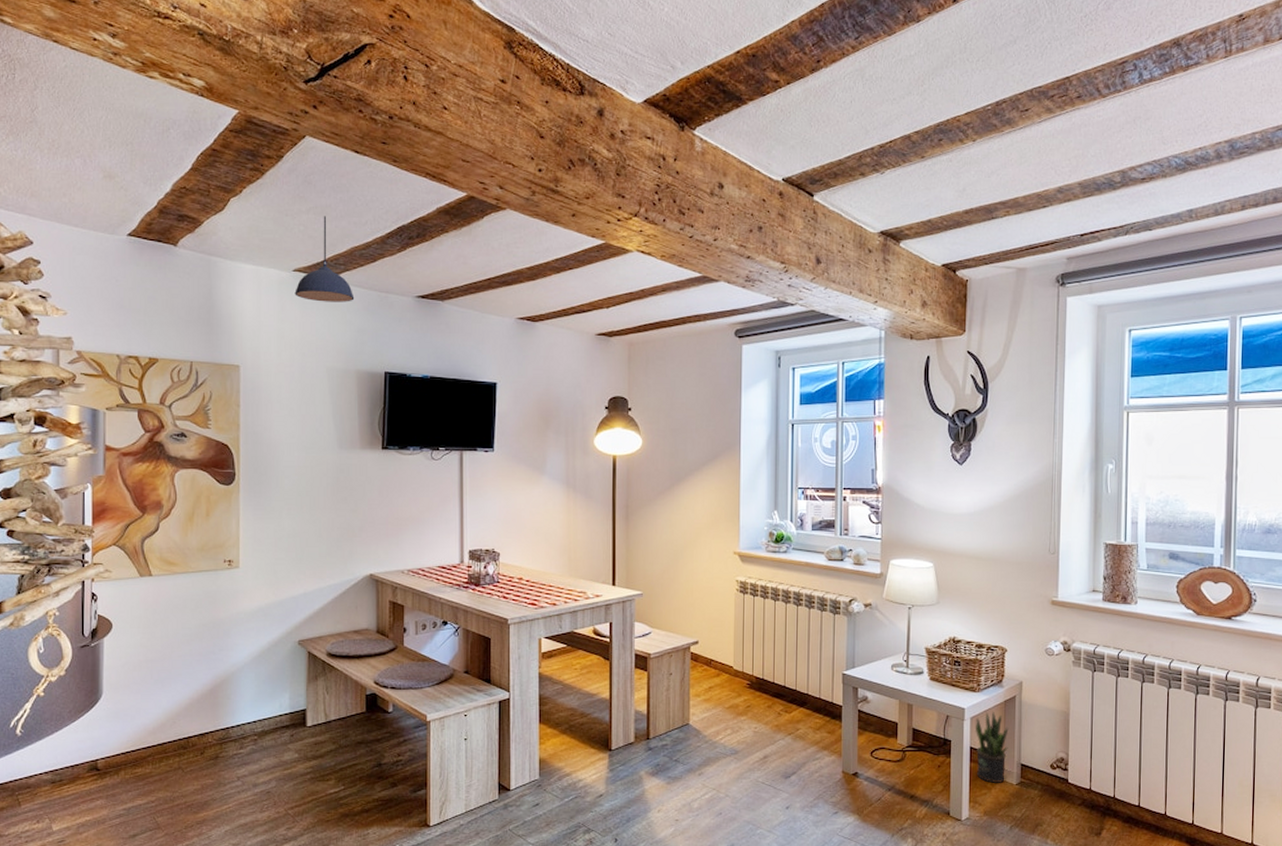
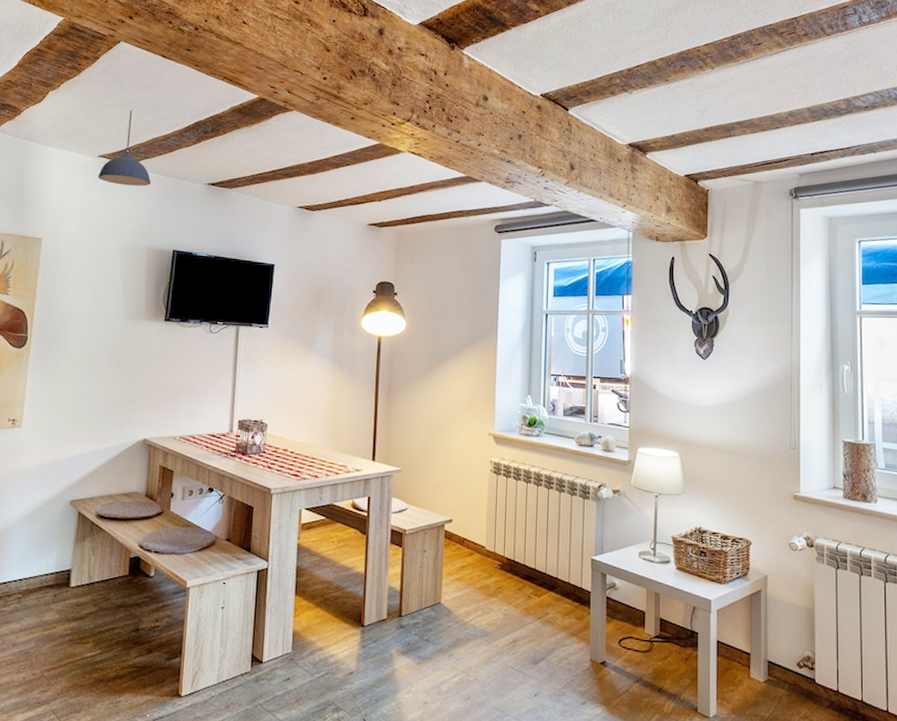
potted plant: present [976,711,1009,784] -> none [722,604,755,681]

